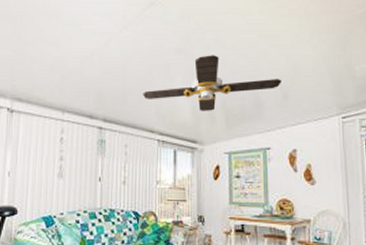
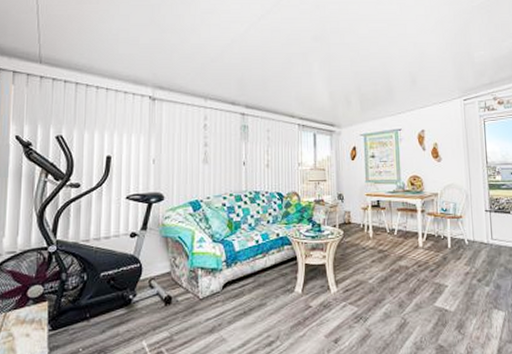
ceiling fan: present [143,55,281,111] -> none [283,43,410,96]

